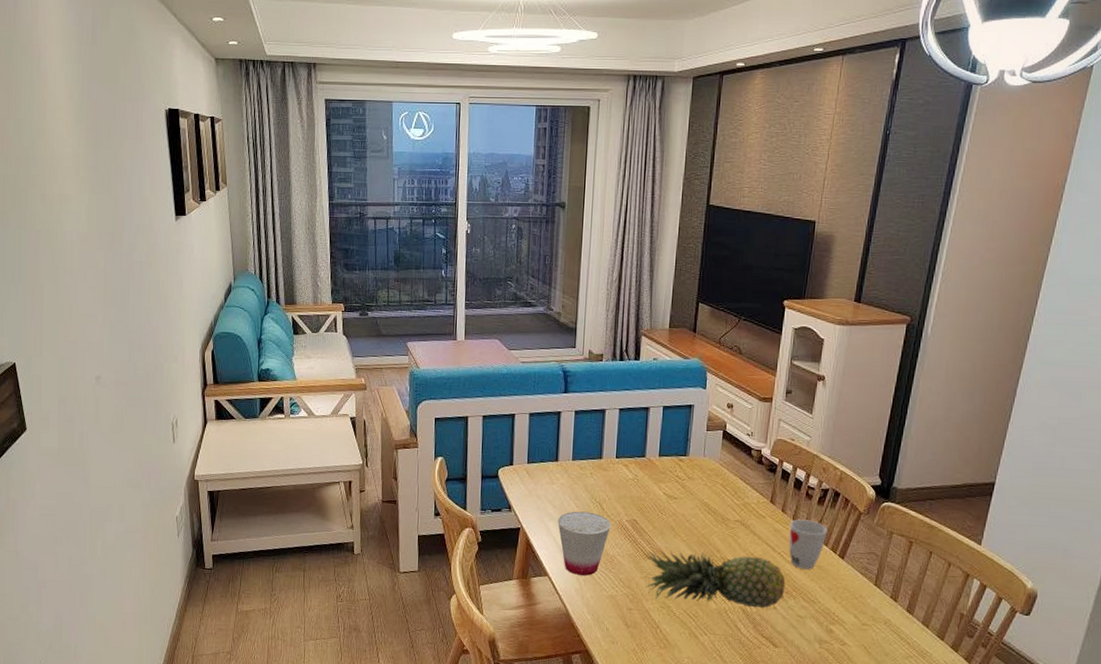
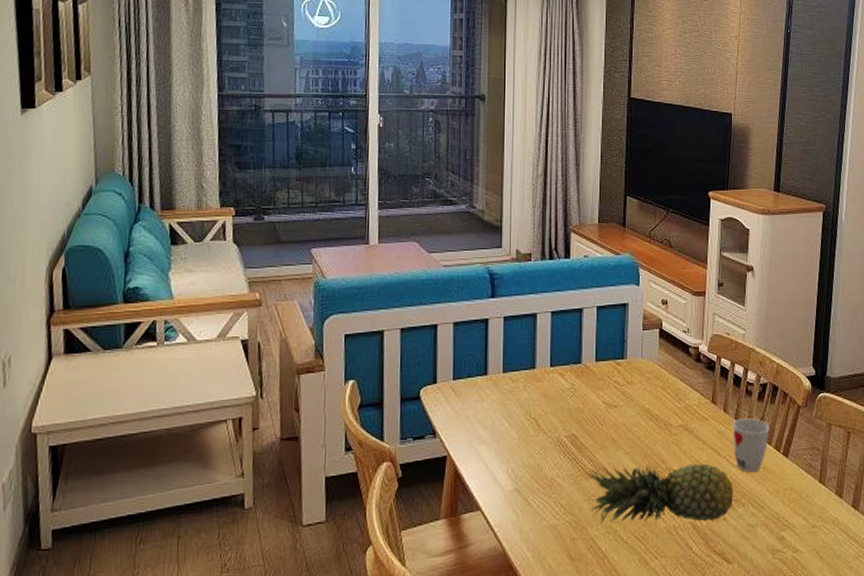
cup: present [558,511,611,576] -> none [489,430,548,505]

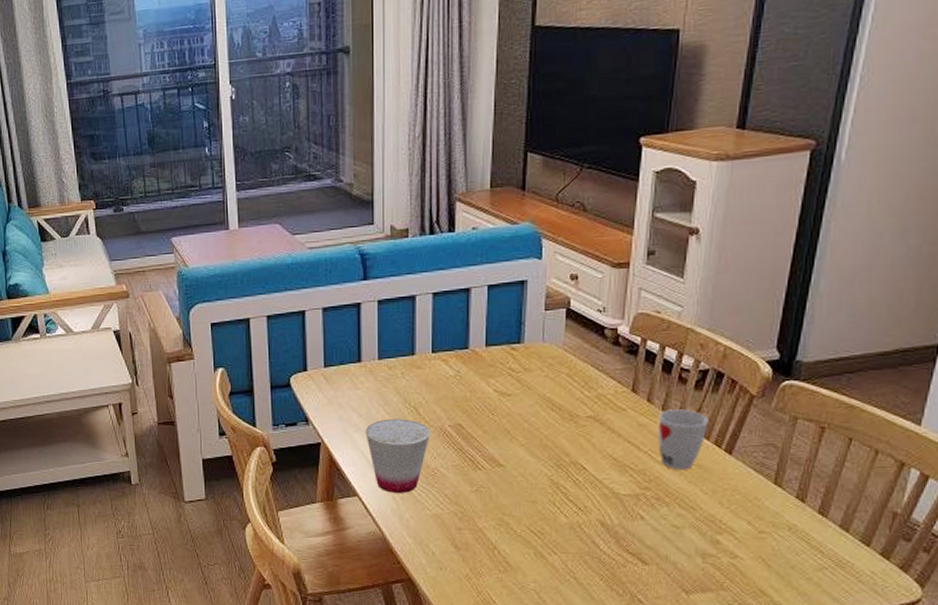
cup: none [489,430,548,505] -> present [365,419,430,493]
fruit: present [586,463,734,526] -> none [474,456,656,520]

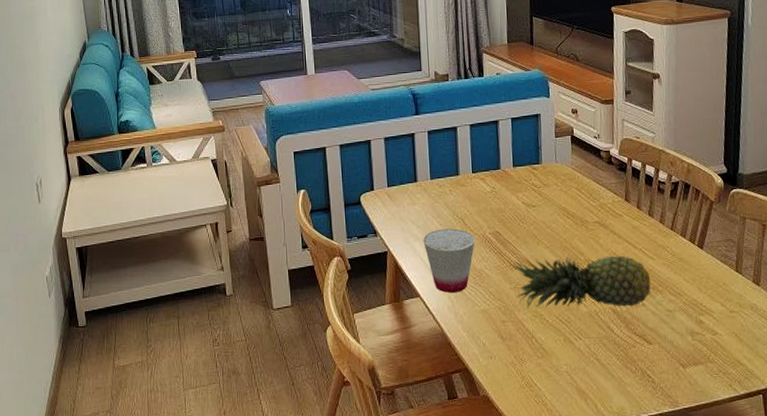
fruit: none [474,456,656,520] -> present [511,255,651,310]
cup: present [657,409,709,470] -> none [646,214,683,263]

